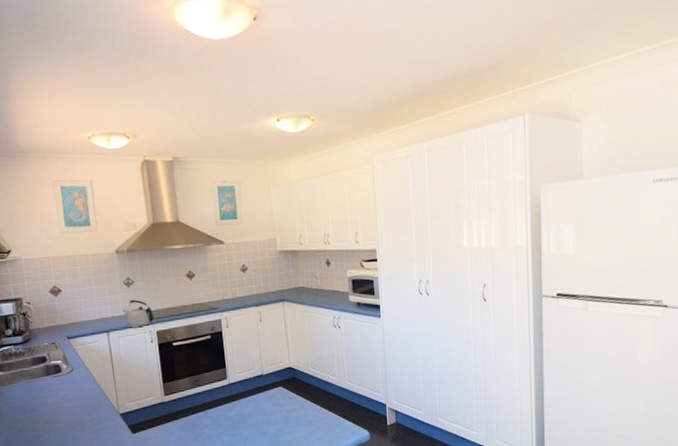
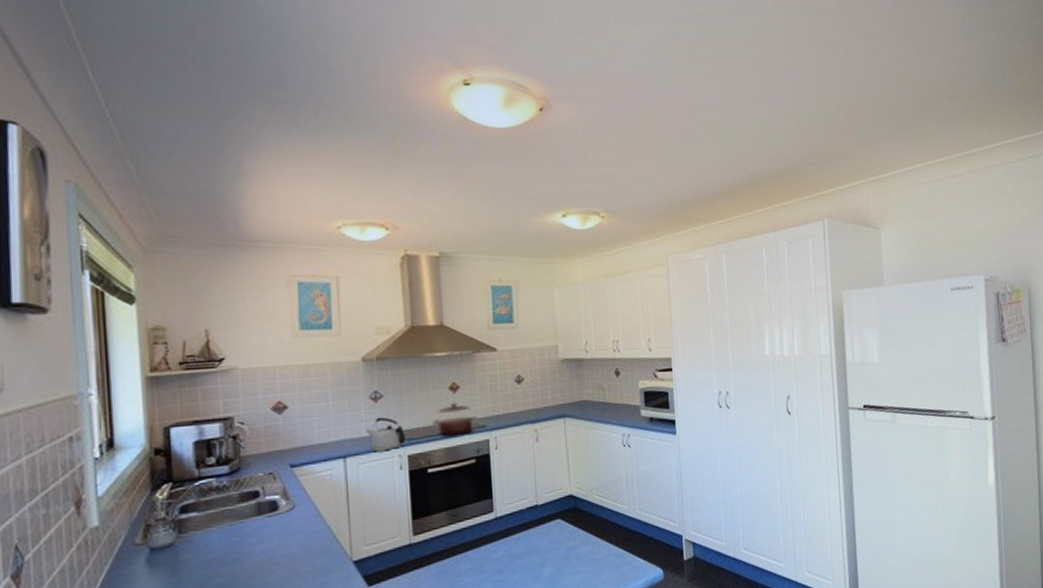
saucepan: none [174,287,211,317] -> present [432,402,477,437]

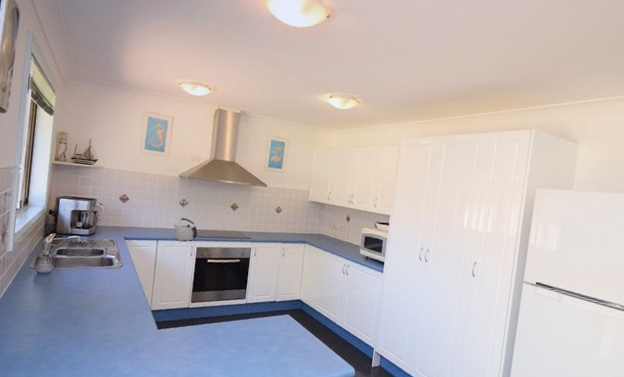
saucepan: present [432,402,477,437] -> none [216,217,246,242]

